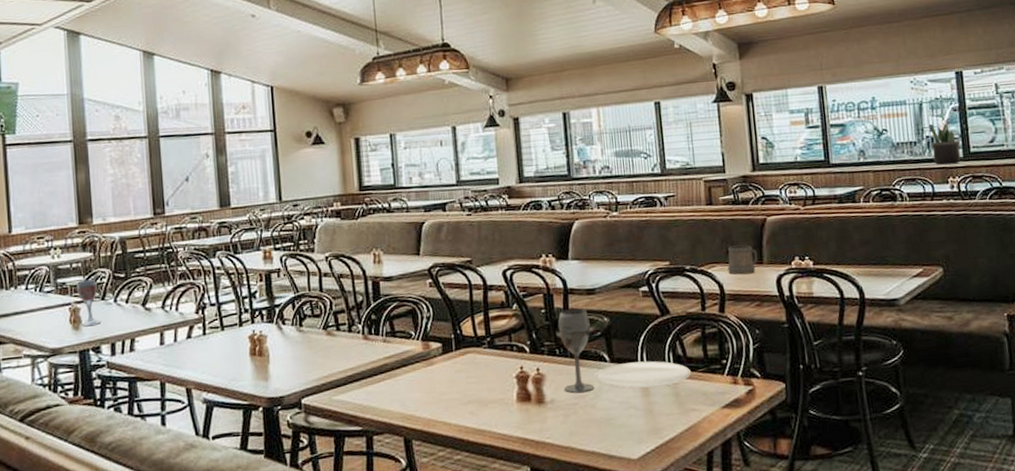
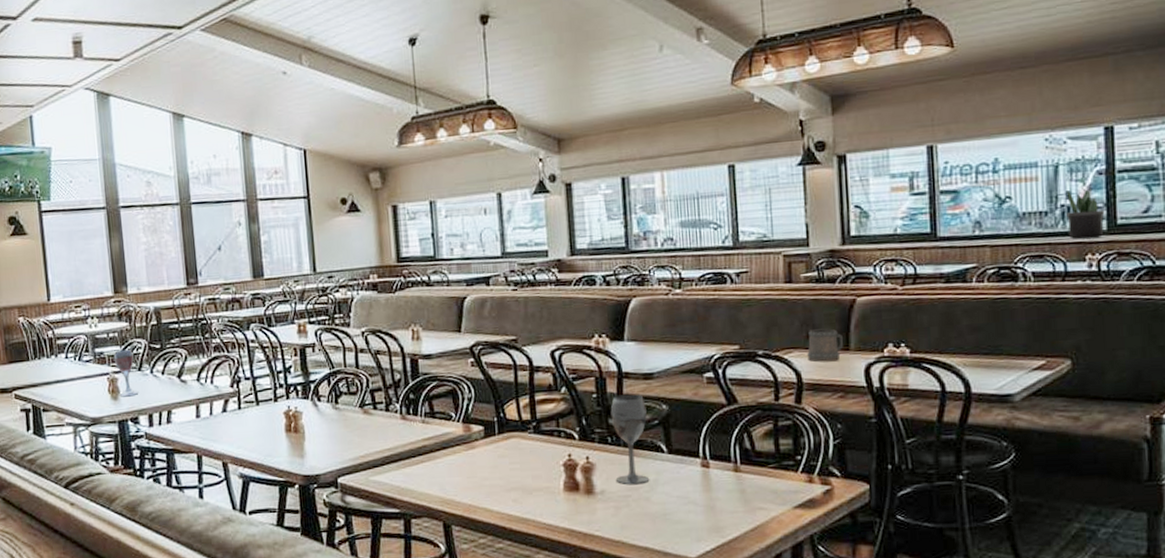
plate: present [595,361,692,389] -> none [650,453,760,484]

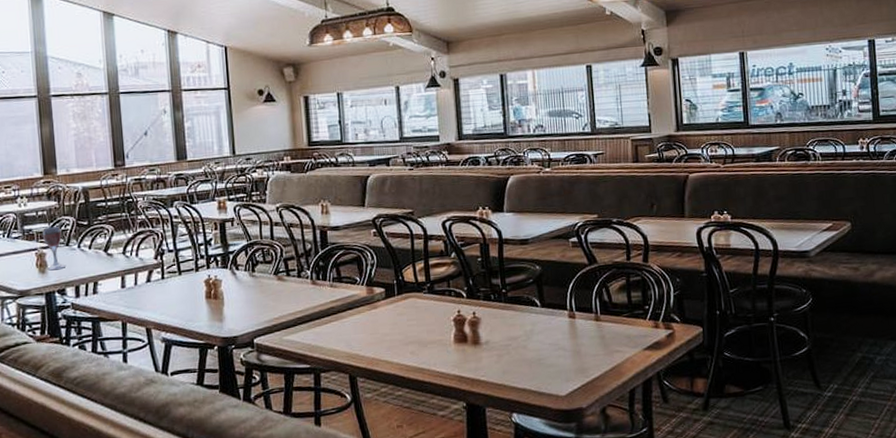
wine glass: present [610,394,650,485] -> none [493,257,527,336]
beer mug: present [807,328,843,363] -> none [652,200,680,228]
planter: present [1066,189,1105,240] -> none [843,88,871,128]

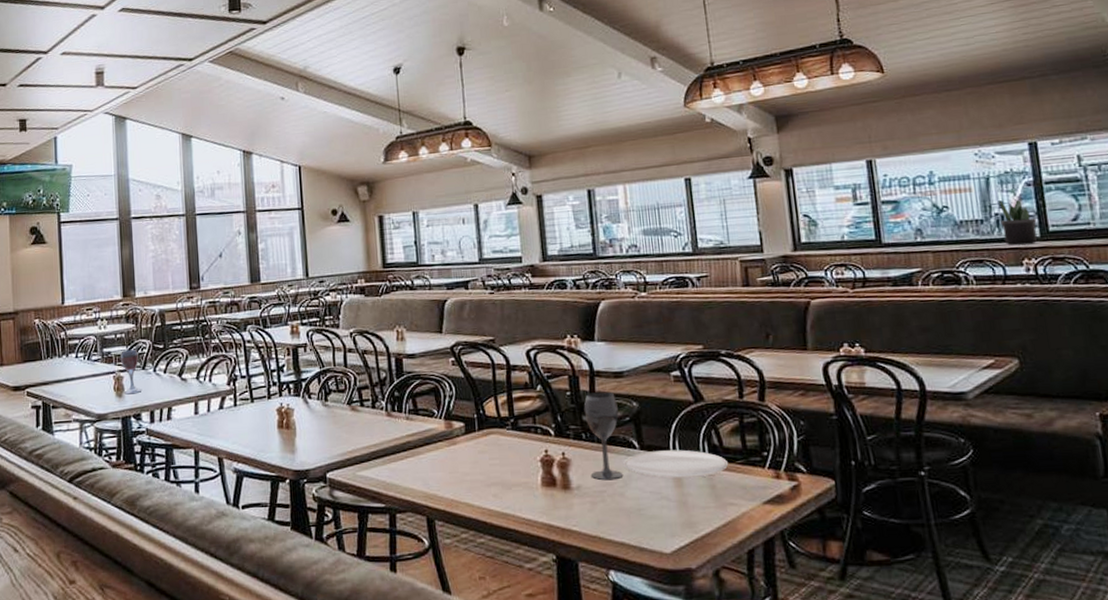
wine glass: none [493,257,527,336] -> present [584,392,624,481]
plate: none [527,306,616,332] -> present [623,449,729,479]
planter: none [843,88,871,128] -> present [999,199,1037,246]

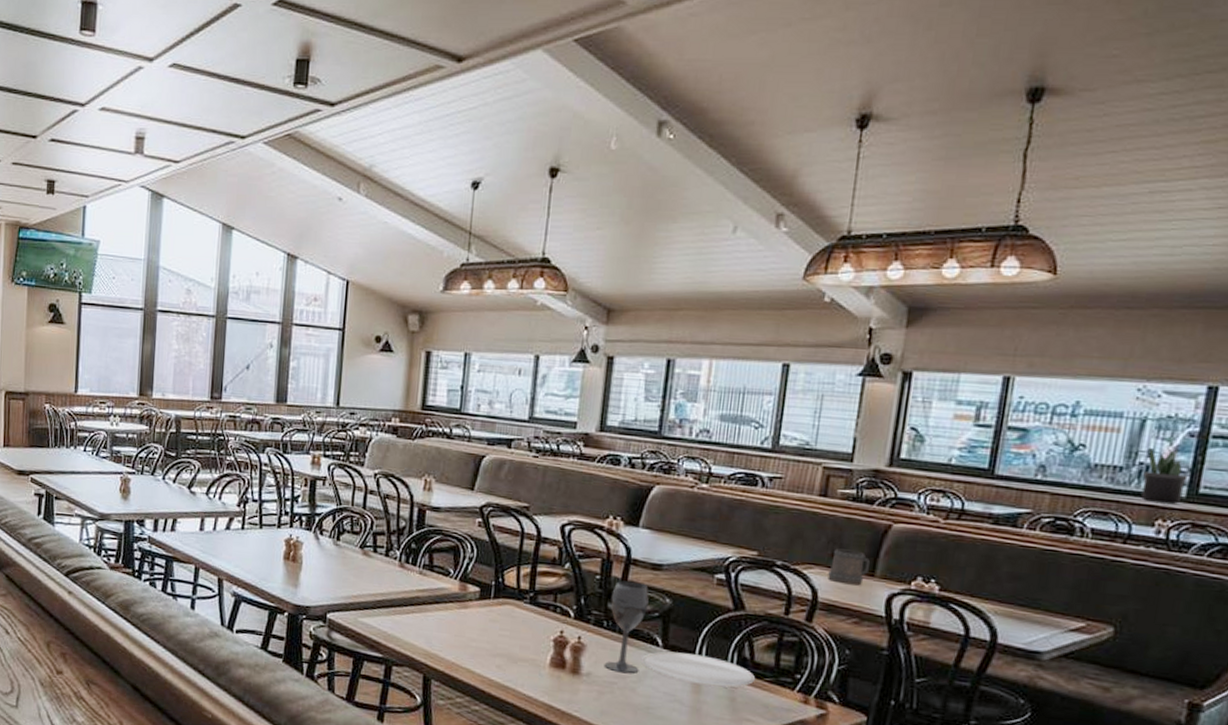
cup: present [120,349,141,395] -> none [129,451,149,499]
beer mug: none [767,329,801,362] -> present [827,548,870,586]

